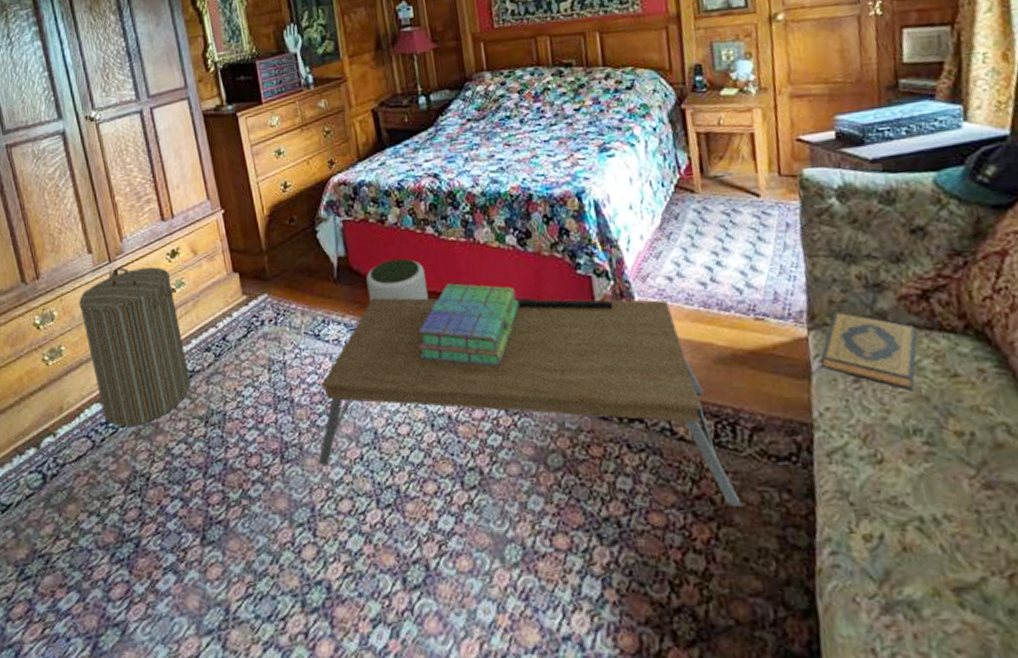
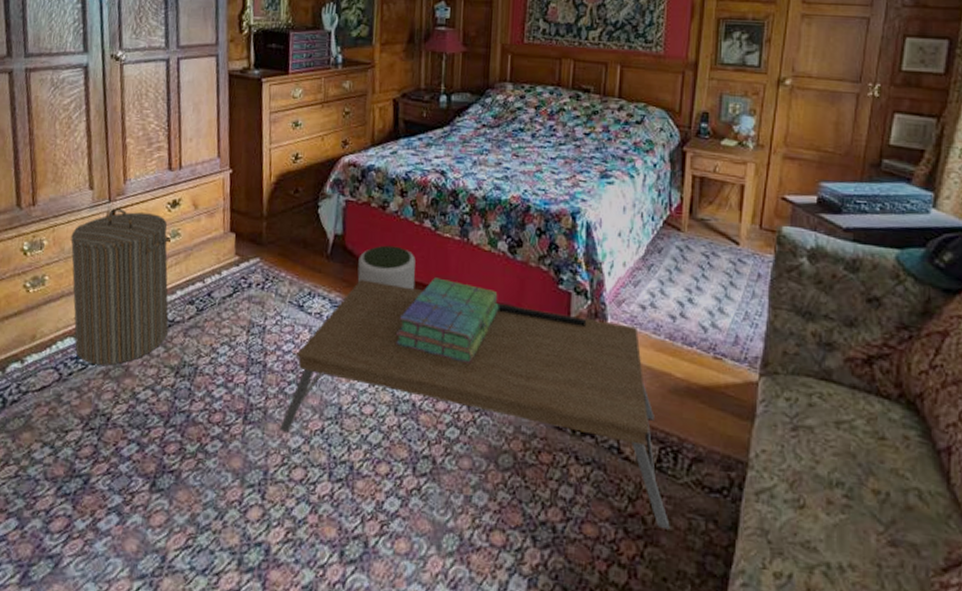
hardback book: present [821,311,917,391] -> none [766,363,856,447]

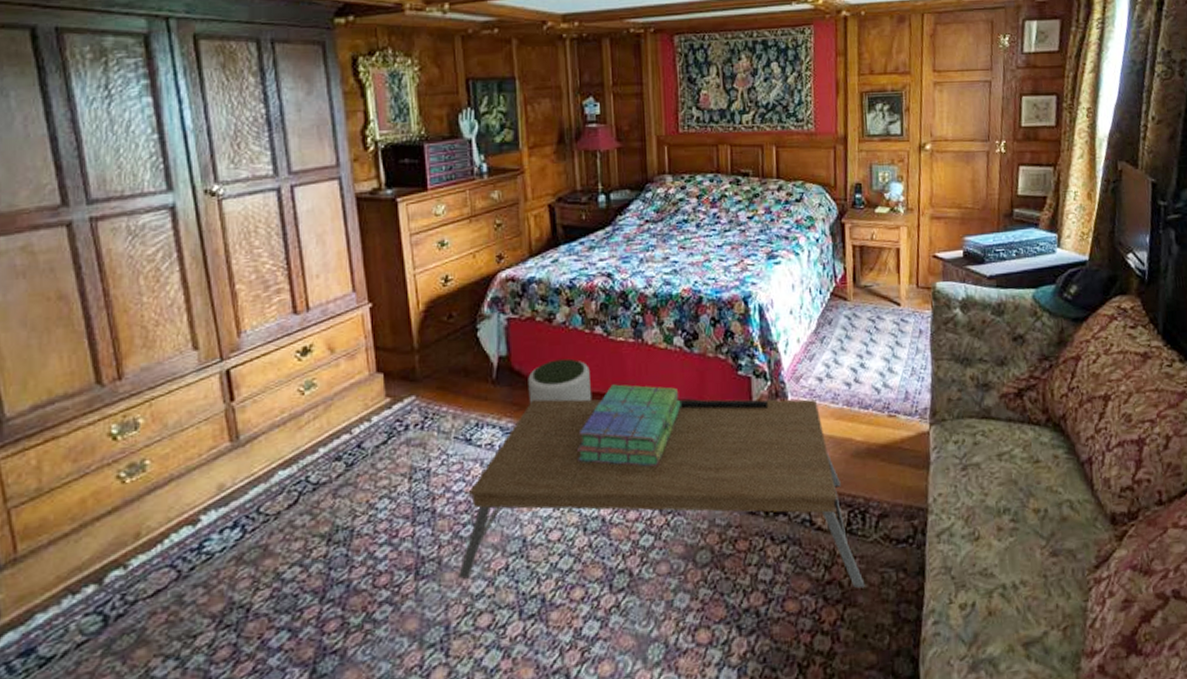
laundry hamper: present [71,208,171,366] -> none [175,366,313,552]

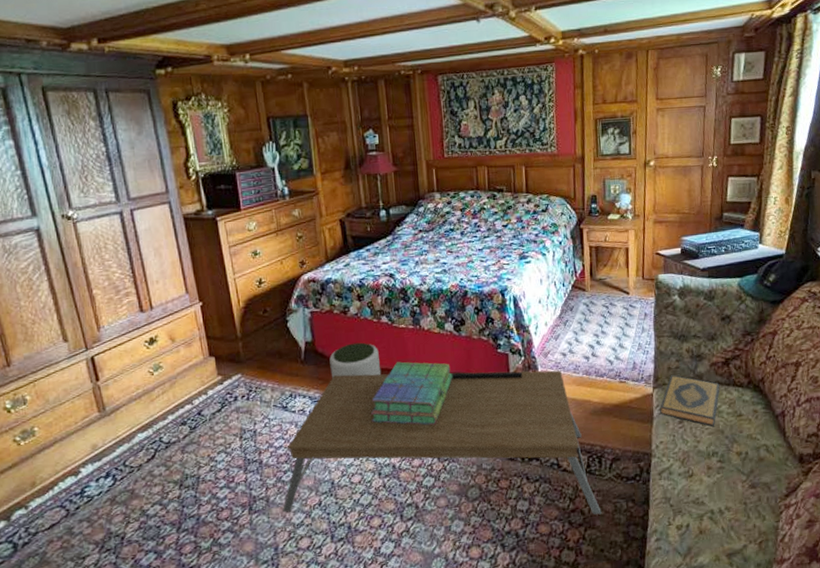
hardback book: none [938,408,1012,476] -> present [660,375,720,427]

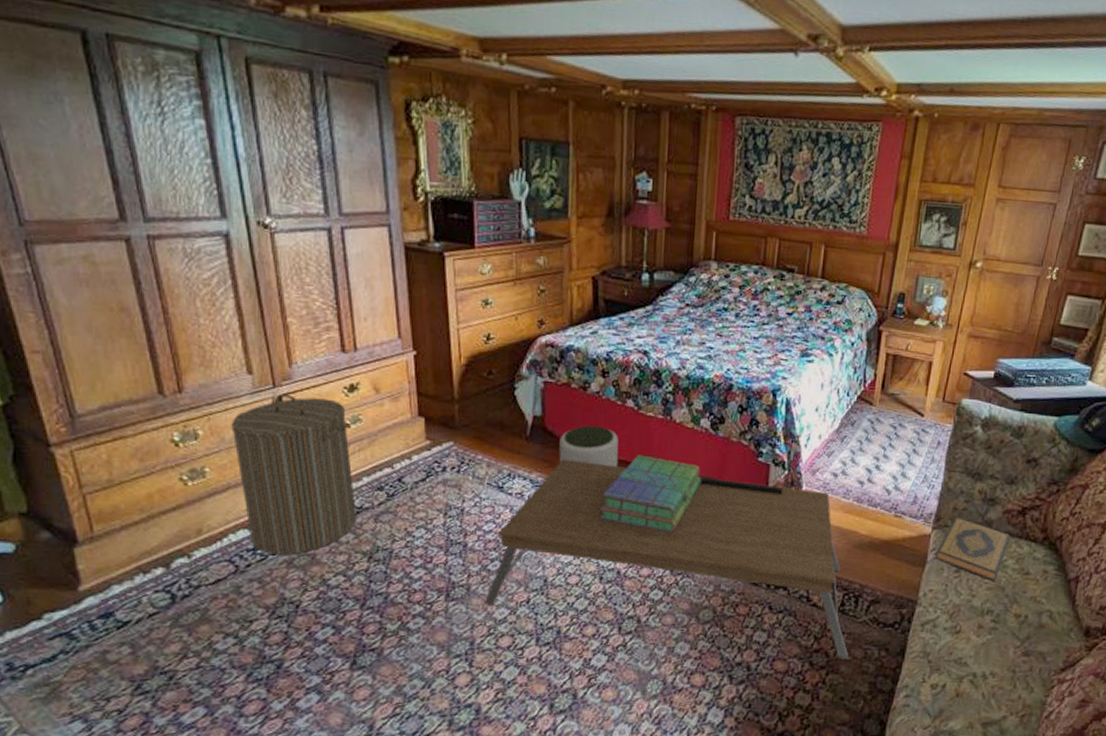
laundry hamper: none [53,353,166,495] -> present [231,394,356,556]

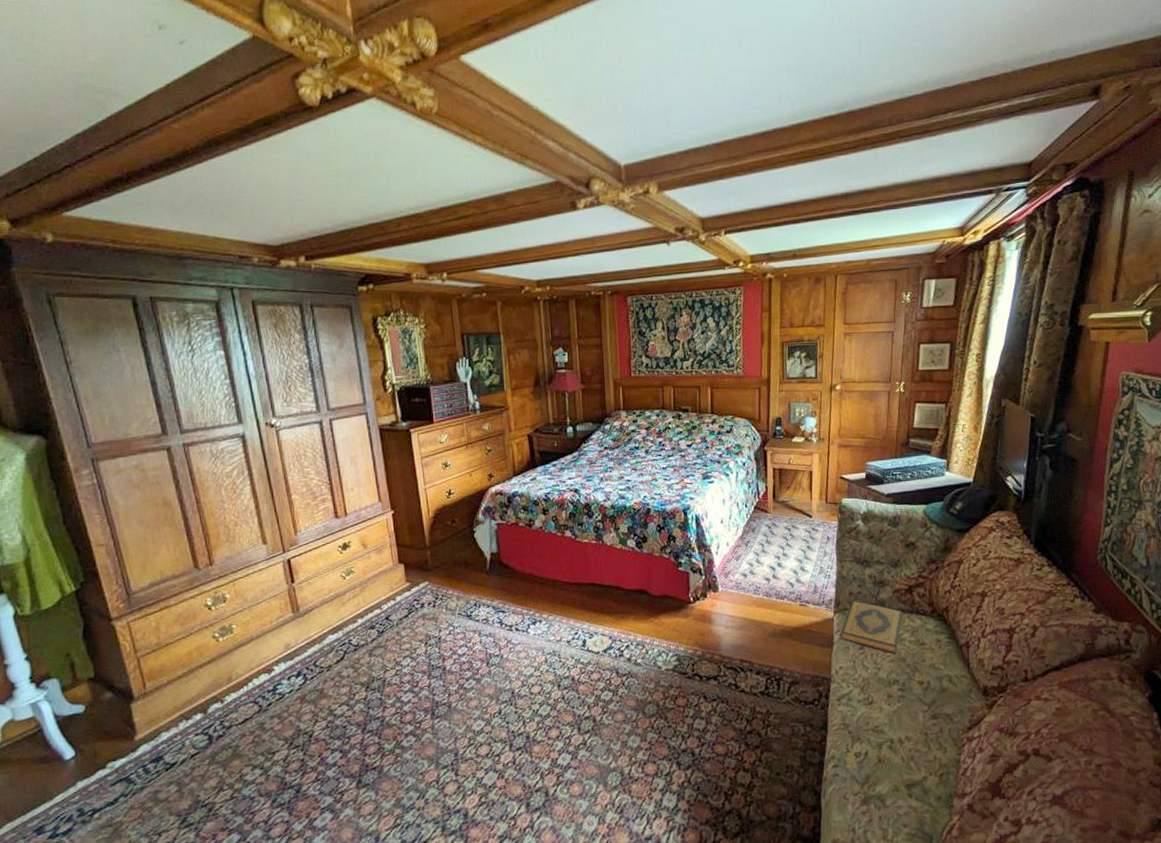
laundry hamper: present [231,394,356,556] -> none [252,557,354,693]
coffee table: present [483,460,849,660] -> none [463,586,779,738]
plant pot: present [559,425,619,468] -> none [514,555,564,589]
stack of books: present [600,455,701,532] -> none [552,576,633,640]

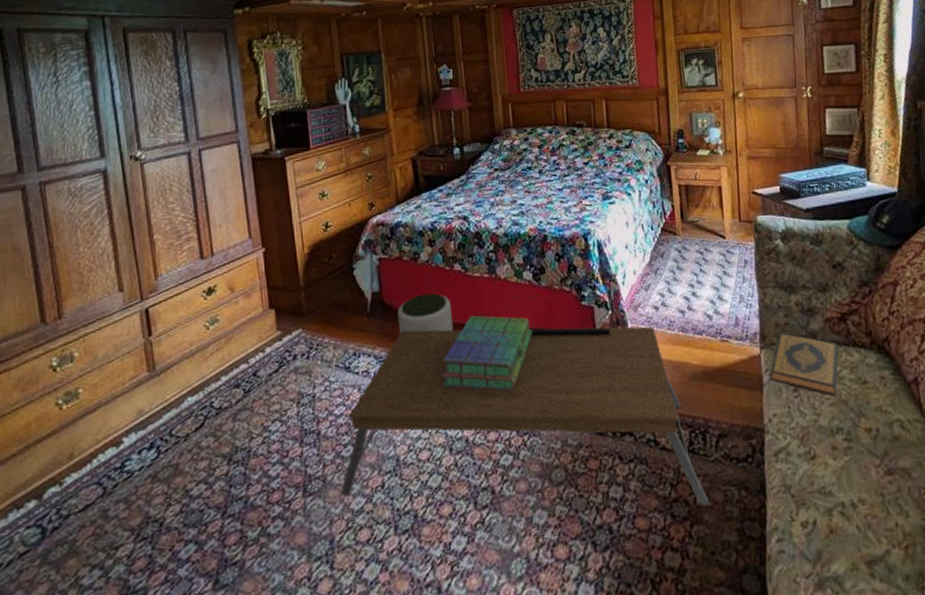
coffee table: none [463,586,779,738] -> present [340,326,710,506]
plant pot: none [514,555,564,589] -> present [397,293,454,334]
stack of books: none [552,576,633,640] -> present [442,315,532,391]

